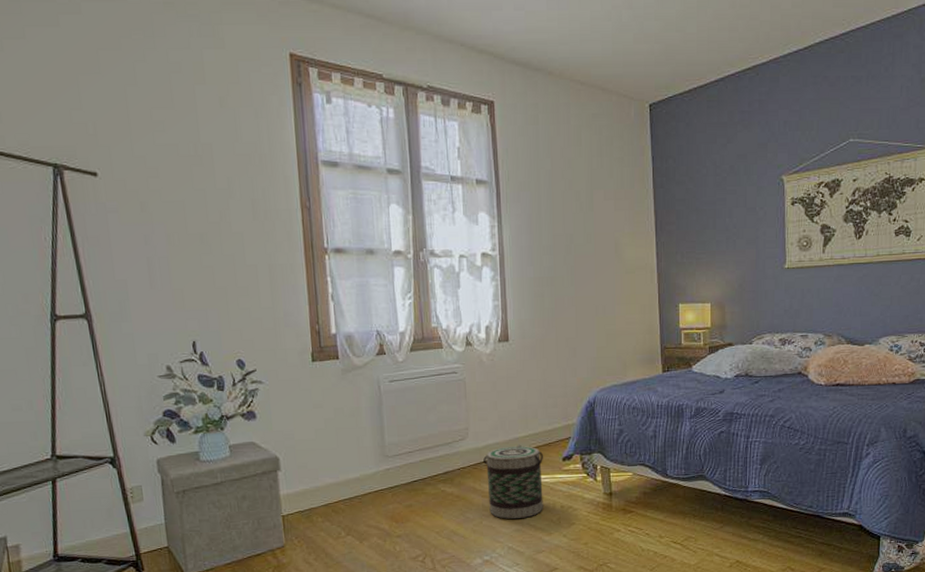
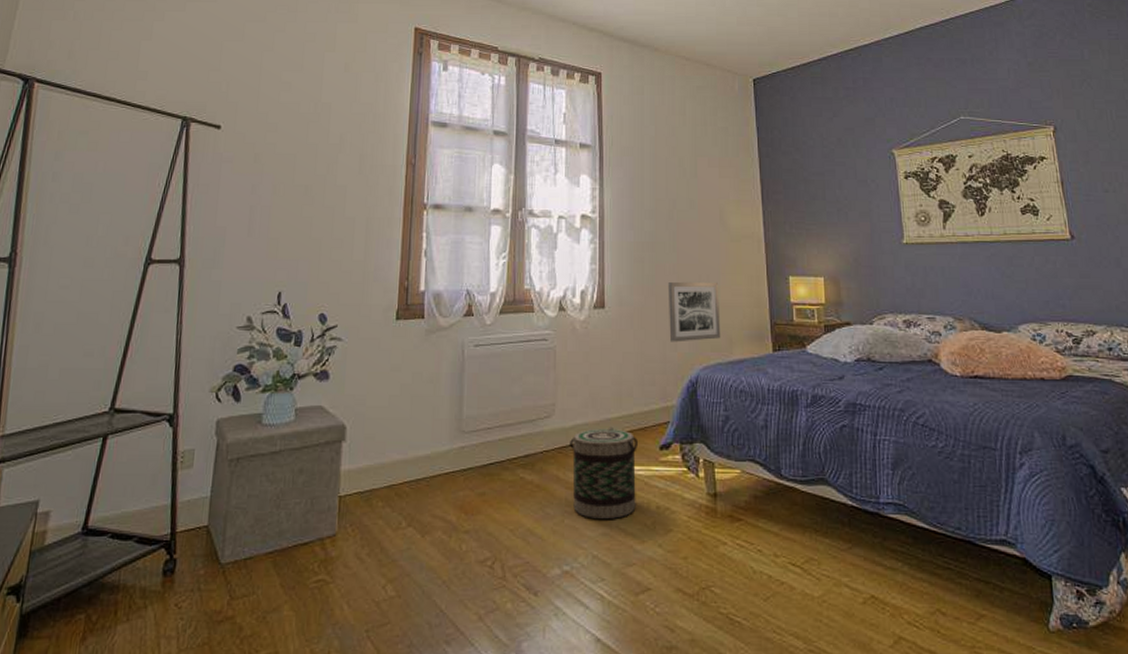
wall art: none [566,312,616,369] -> present [667,281,721,342]

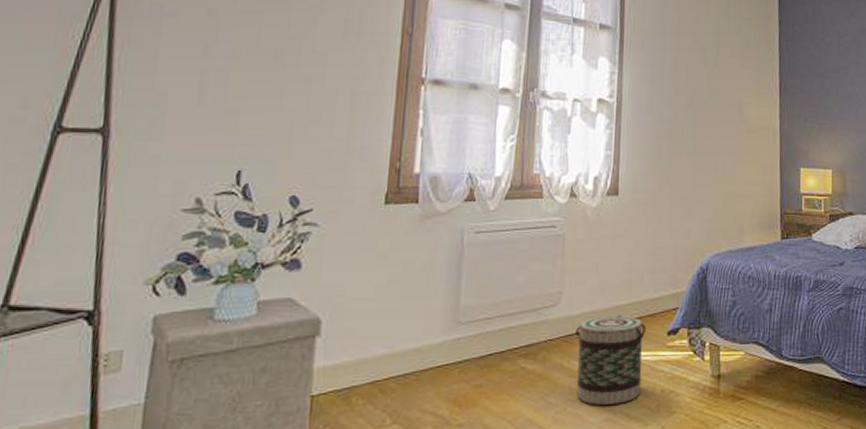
wall art: present [667,281,721,342] -> none [682,170,734,230]

